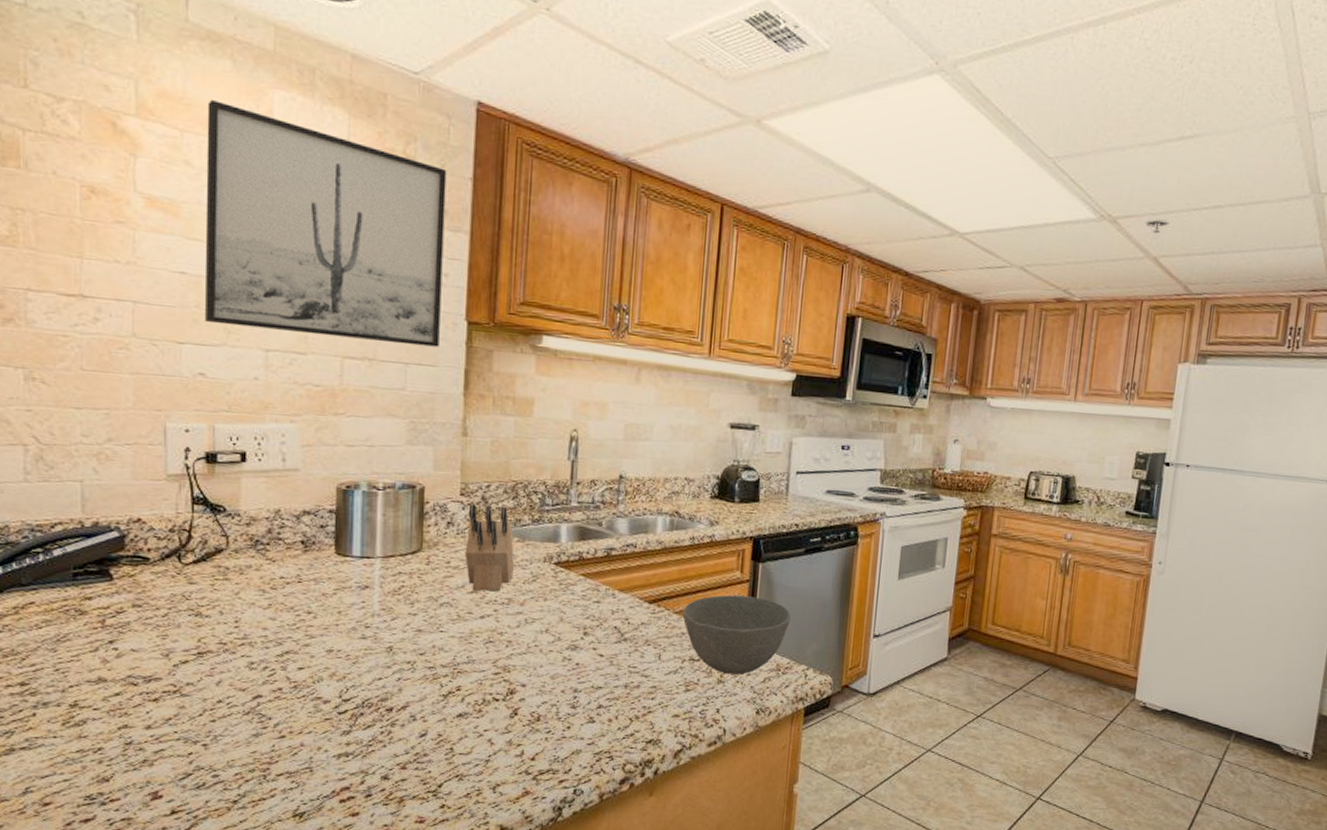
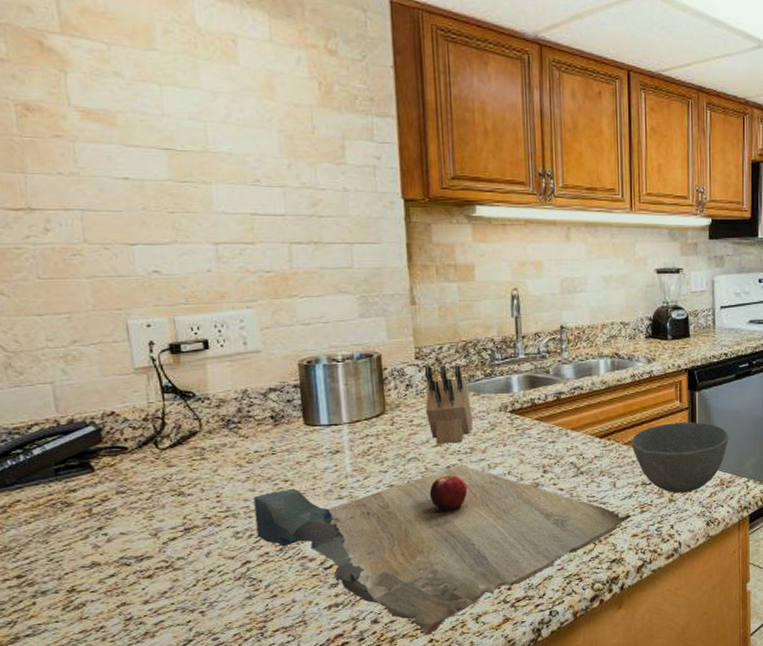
wall art: present [205,100,447,347] -> none [130,13,380,226]
cutting board: none [272,616,675,800] -> present [253,465,632,636]

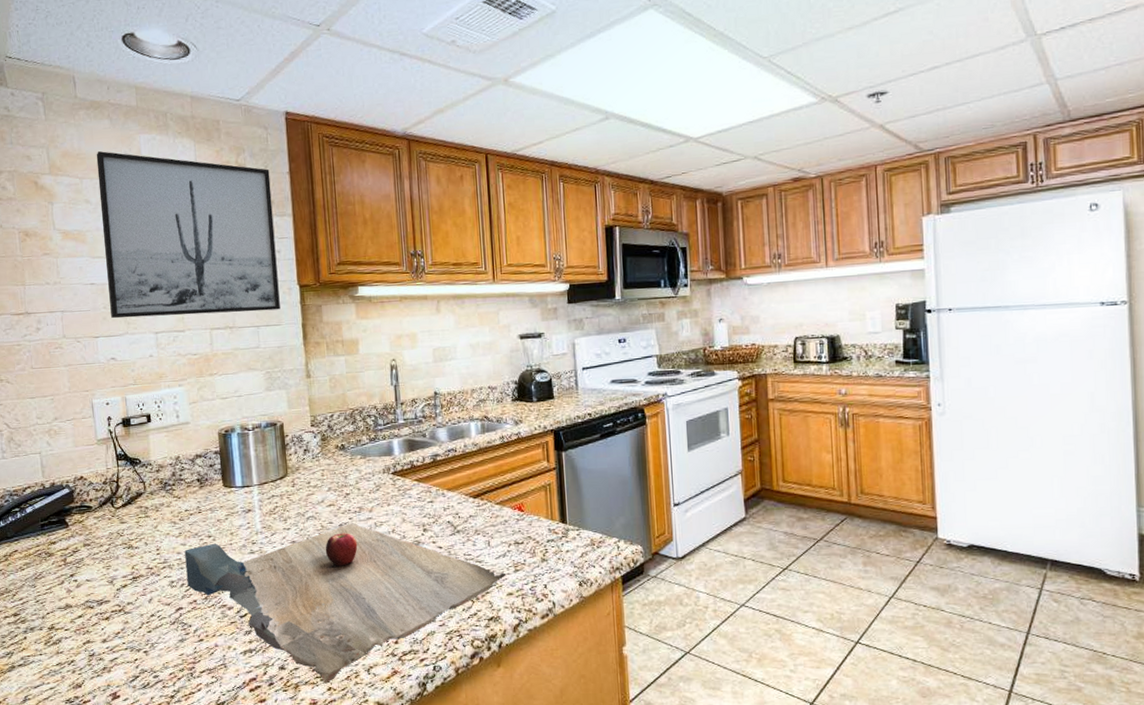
wall art: none [130,13,380,226] -> present [96,151,280,319]
knife block: present [424,365,474,444] -> none [319,431,361,504]
bowl: present [631,422,729,493] -> none [503,482,597,553]

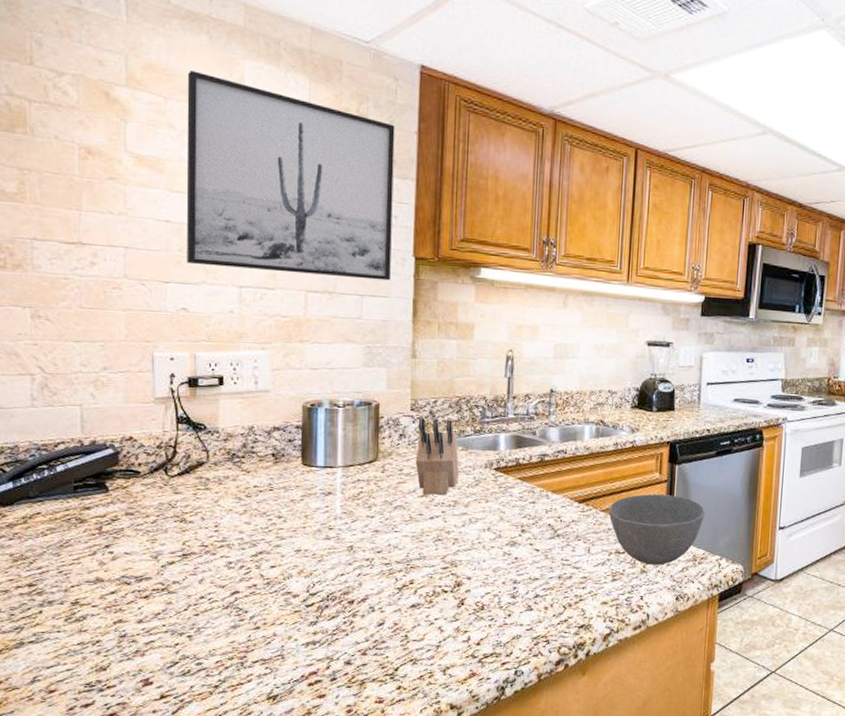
cutting board: present [184,523,507,684] -> none [248,517,603,682]
knife block: none [319,431,361,504] -> present [415,417,460,495]
bowl: none [503,482,597,553] -> present [608,494,705,565]

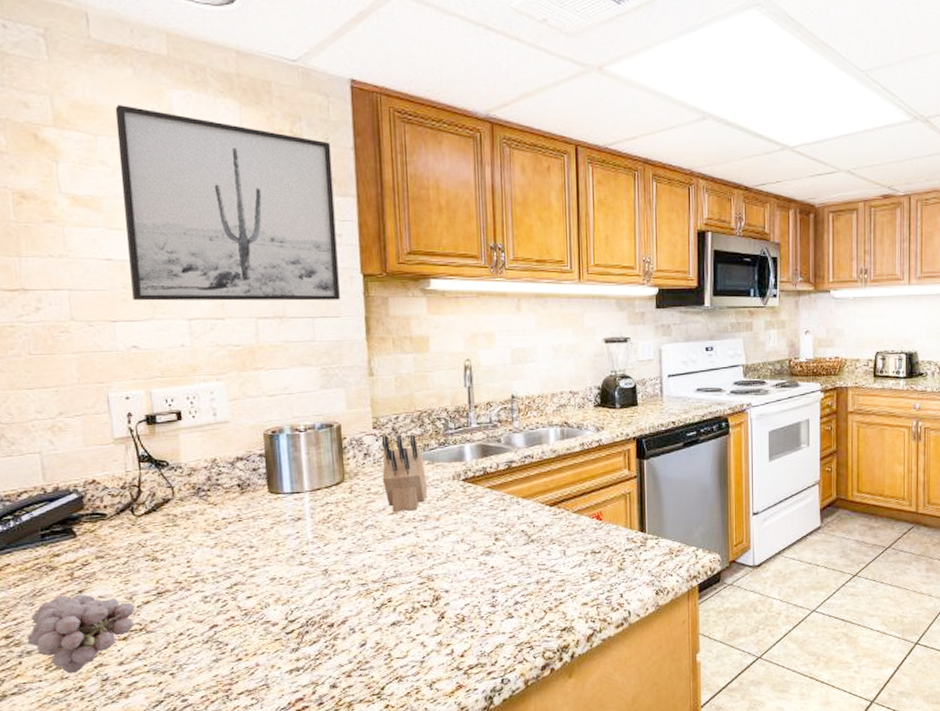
fruit: none [50,548,159,627] -> present [27,594,135,674]
bowl: present [608,494,705,565] -> none [581,490,677,562]

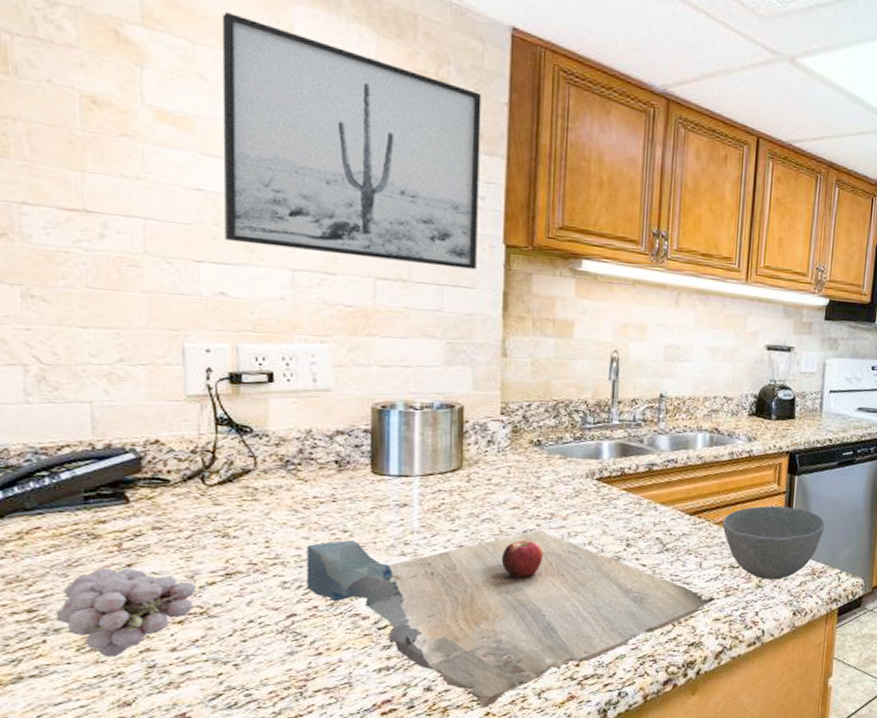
cutting board: none [221,532,582,701] -> present [306,530,716,708]
knife block: present [381,434,428,512] -> none [506,422,557,507]
bowl: none [581,490,677,562] -> present [722,506,825,580]

